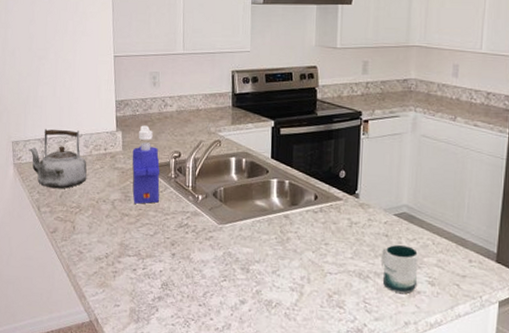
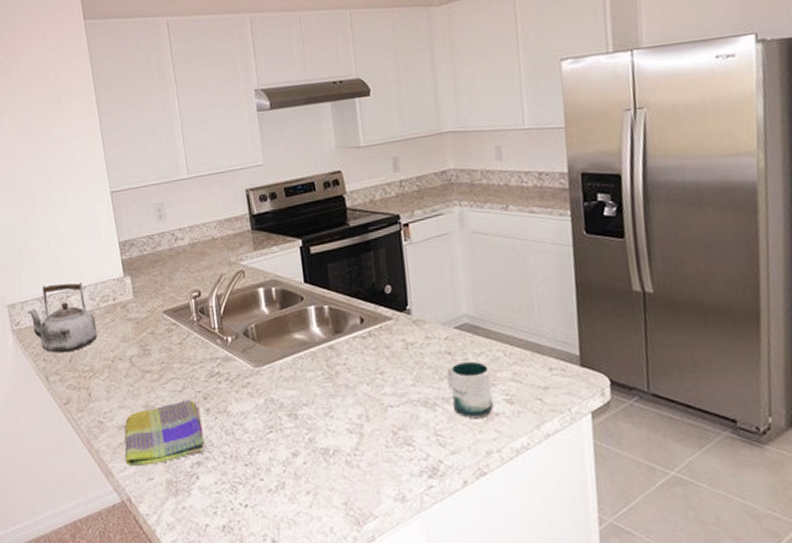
dish towel: none [97,244,167,294] -> present [124,400,204,467]
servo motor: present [132,125,160,204] -> none [145,265,183,357]

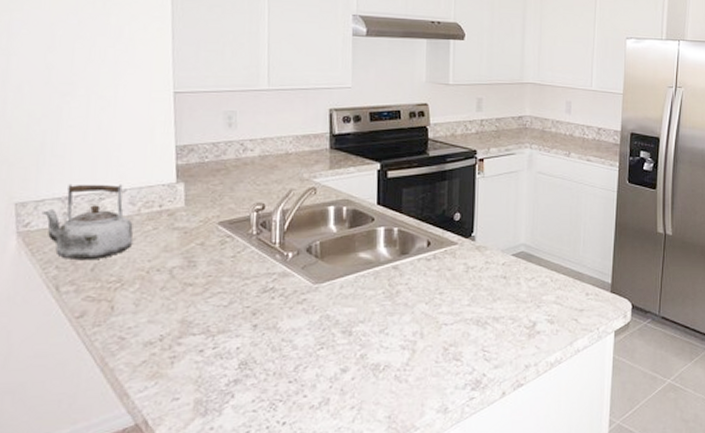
dish towel: present [124,400,204,467] -> none [146,315,247,387]
mug: present [446,361,493,418] -> none [499,285,538,336]

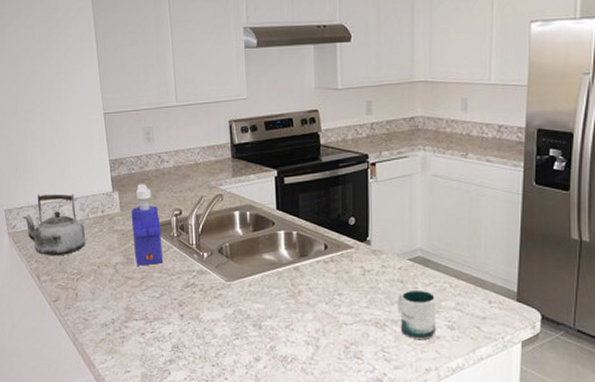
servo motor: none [198,174,238,270] -> present [131,184,163,266]
mug: none [499,285,538,336] -> present [397,289,437,339]

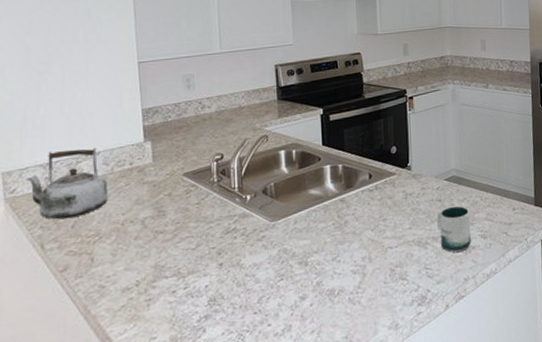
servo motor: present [131,184,163,266] -> none [165,131,200,218]

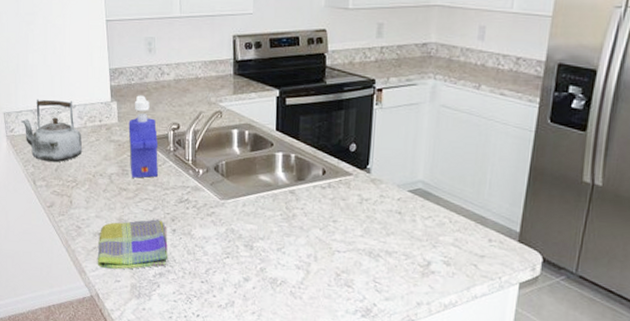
dish towel: none [126,256,214,328] -> present [97,219,168,270]
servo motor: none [165,131,200,218] -> present [128,95,159,178]
mug: present [436,206,471,253] -> none [392,222,434,273]

